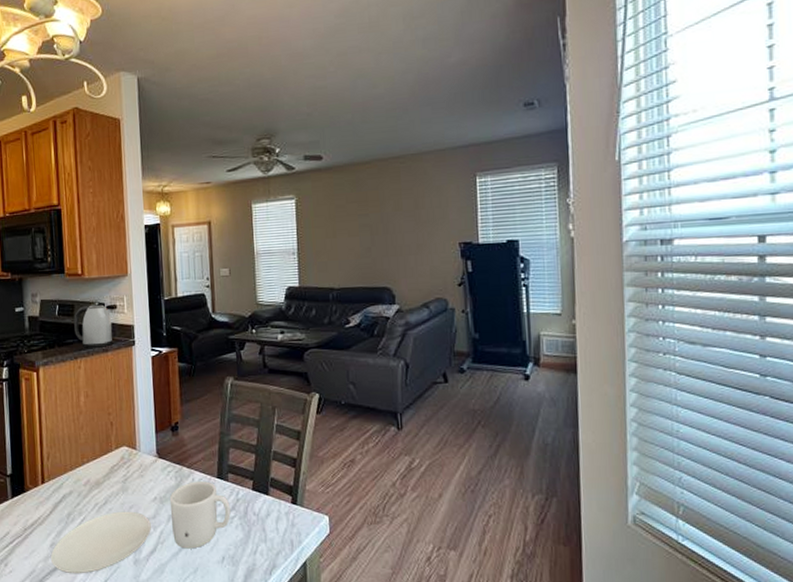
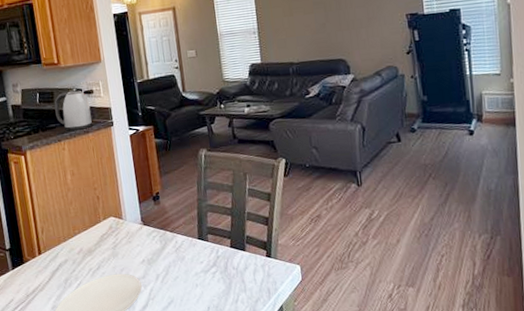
mug: present [169,481,231,549] -> none [156,243,213,303]

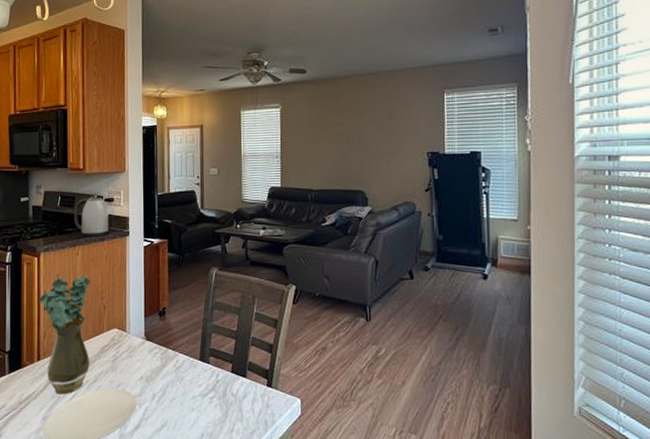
vase: none [32,166,92,284] -> present [39,273,90,395]

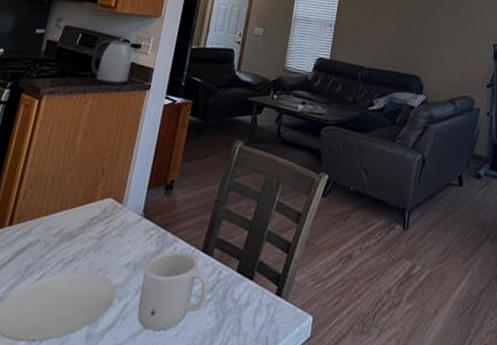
vase: present [39,273,90,395] -> none [15,122,94,273]
mug: none [155,363,211,426] -> present [137,251,209,332]

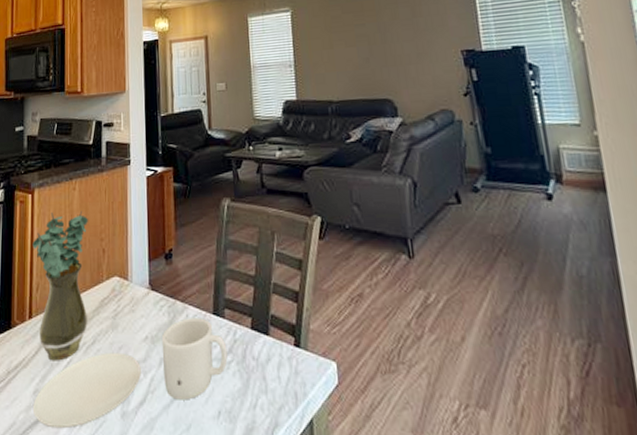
vase: none [15,122,94,273] -> present [32,210,88,361]
kettle: present [90,40,134,86] -> none [71,122,109,168]

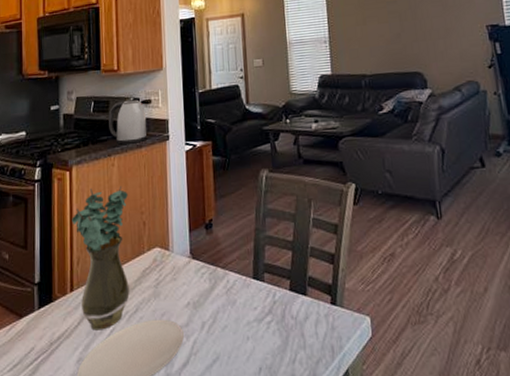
kettle: none [71,122,109,168] -> present [108,99,147,145]
mug: present [161,318,228,400] -> none [203,283,268,360]

